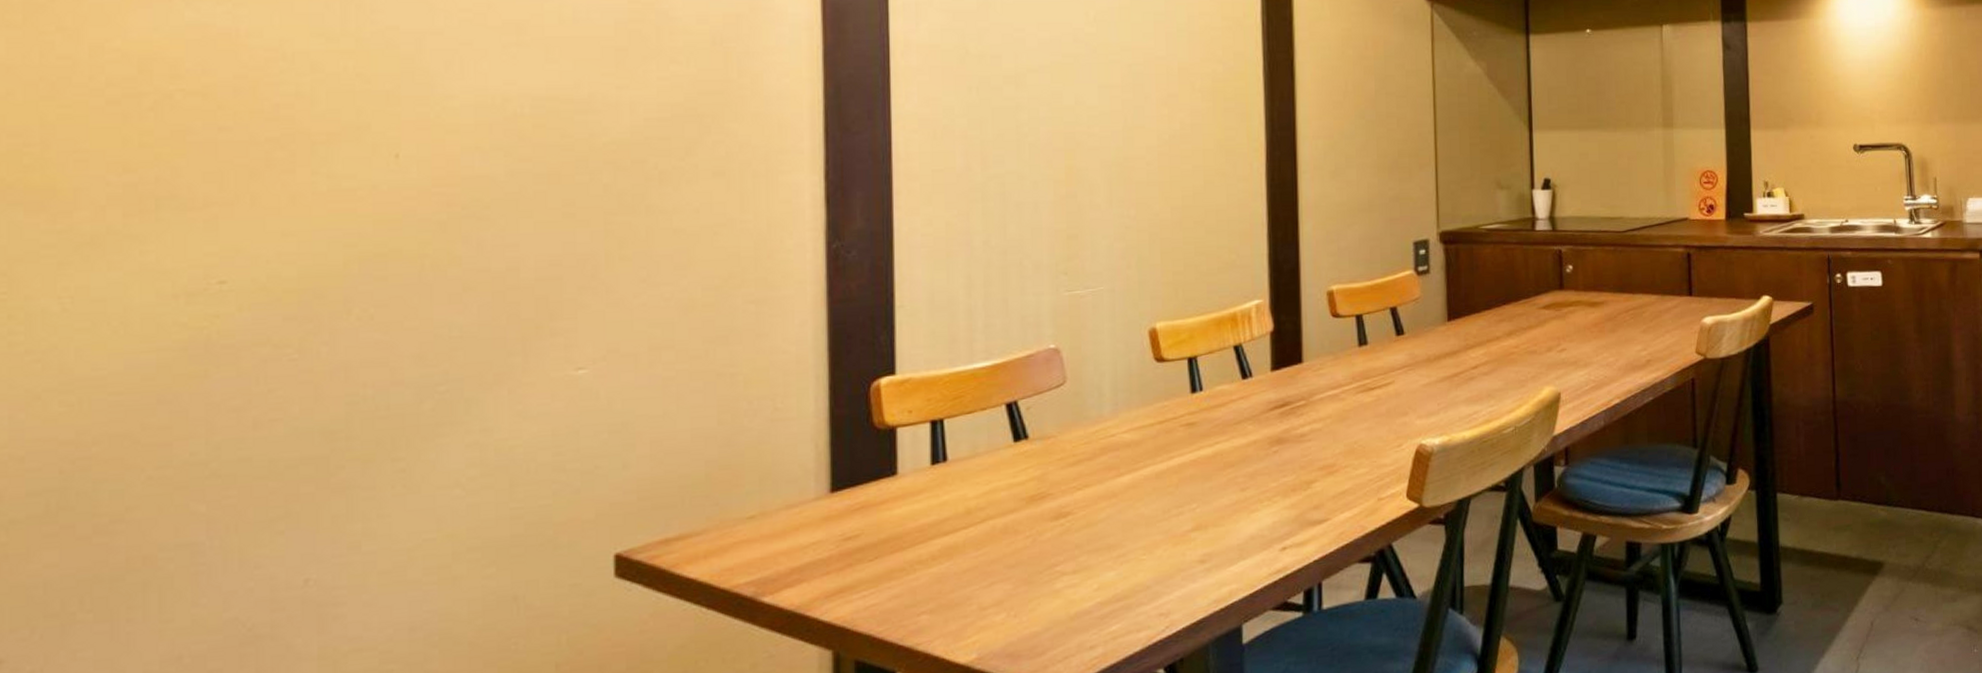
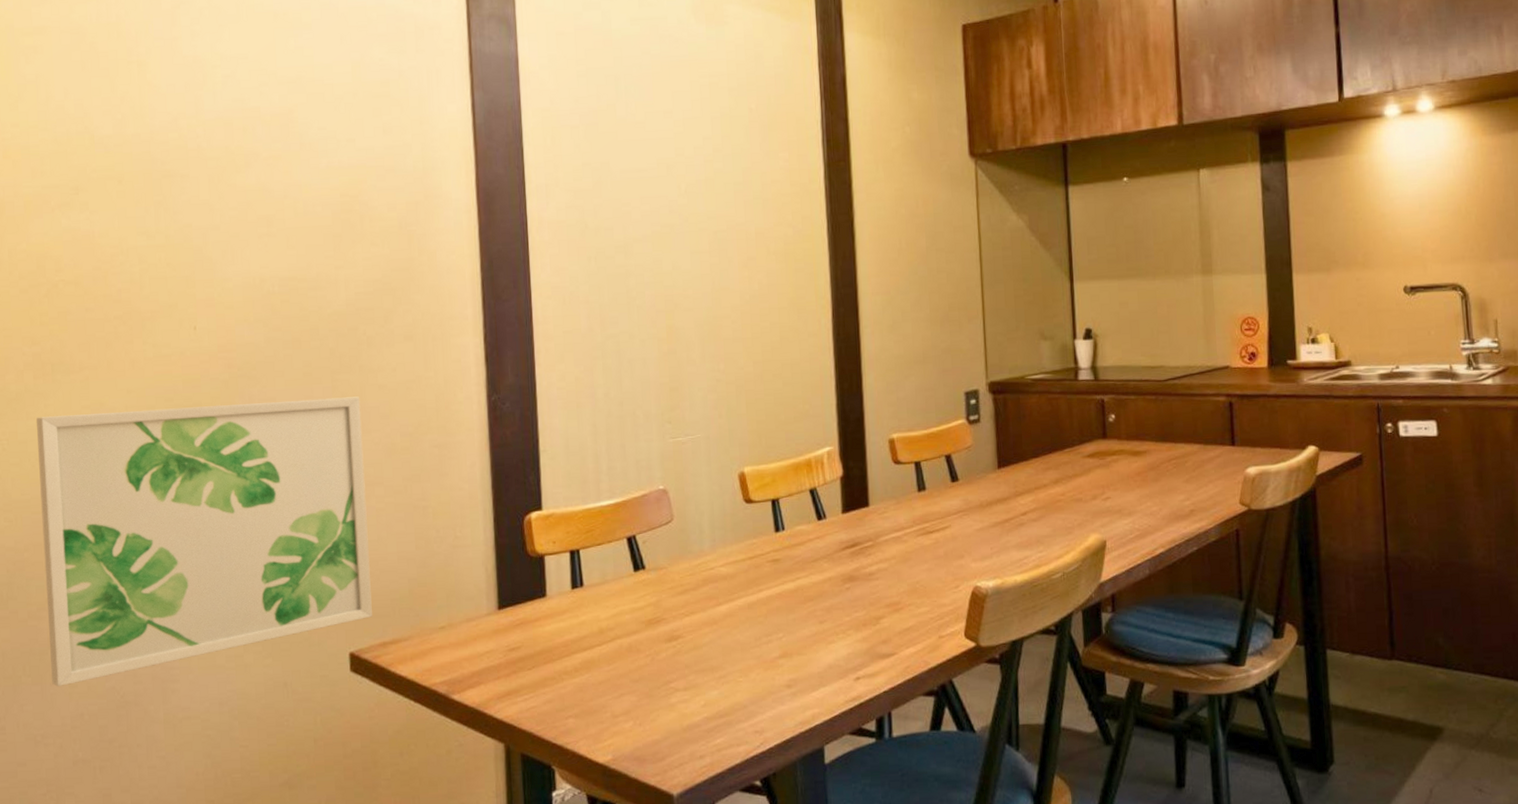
wall art: none [125,243,651,623] -> present [36,396,372,686]

